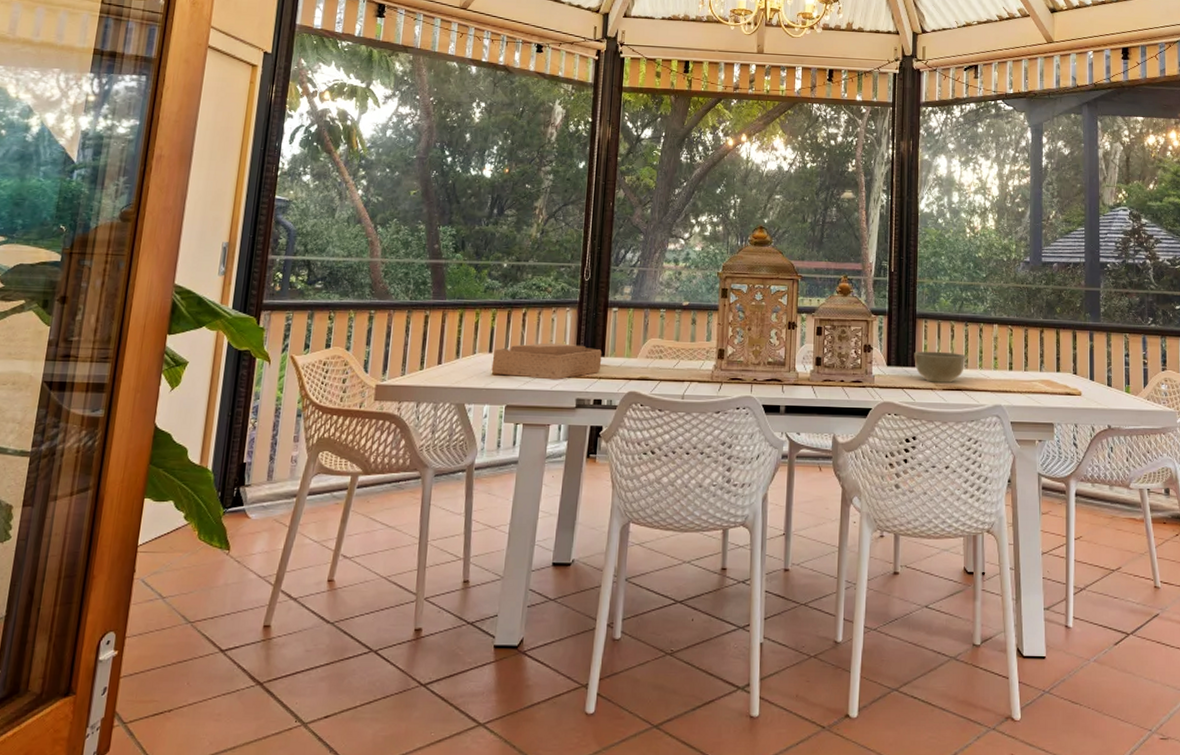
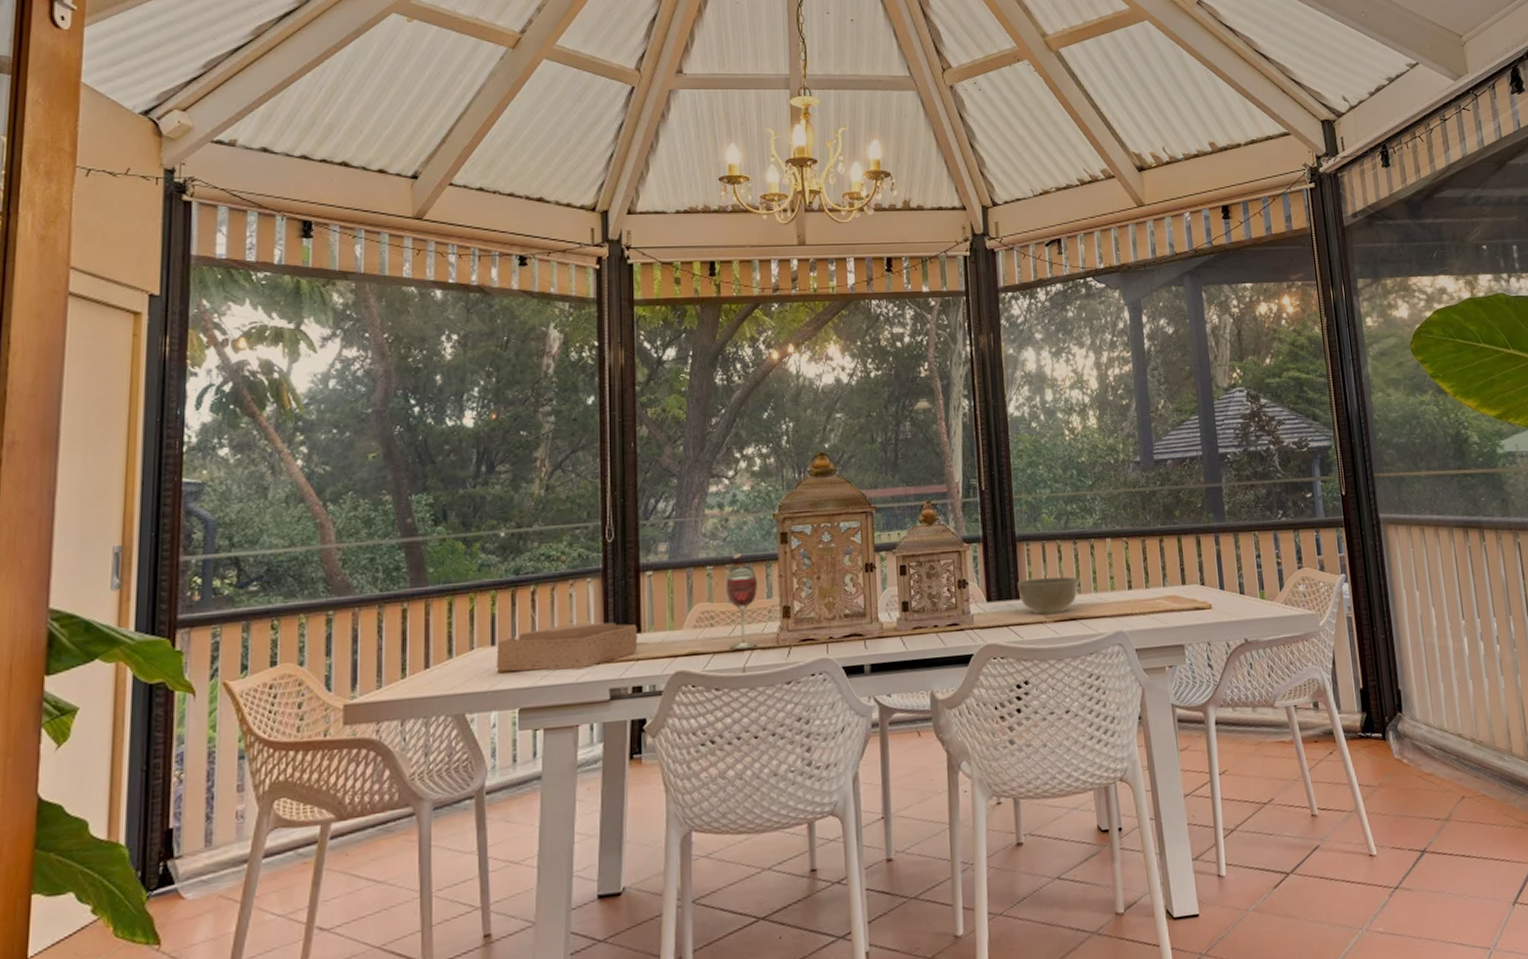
wineglass: none [674,312,700,381] -> present [726,565,757,650]

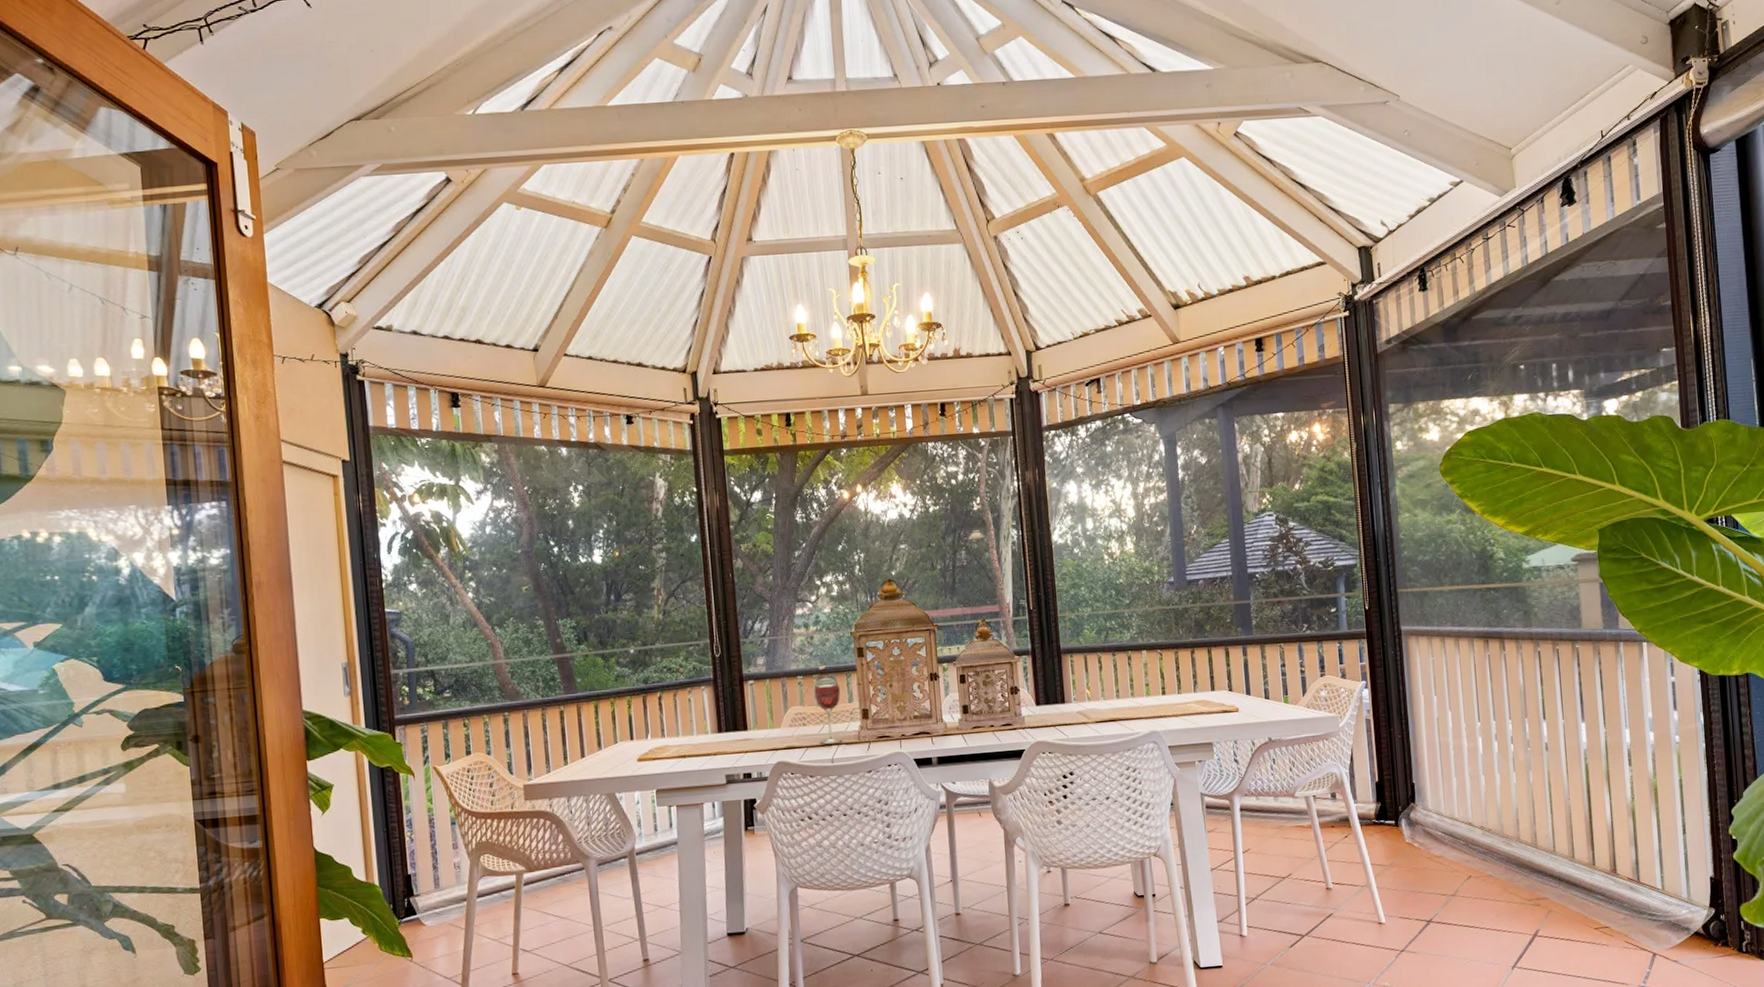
napkin holder: present [496,622,638,672] -> none [635,721,746,761]
bowl: present [1017,576,1078,615] -> none [1063,684,1117,717]

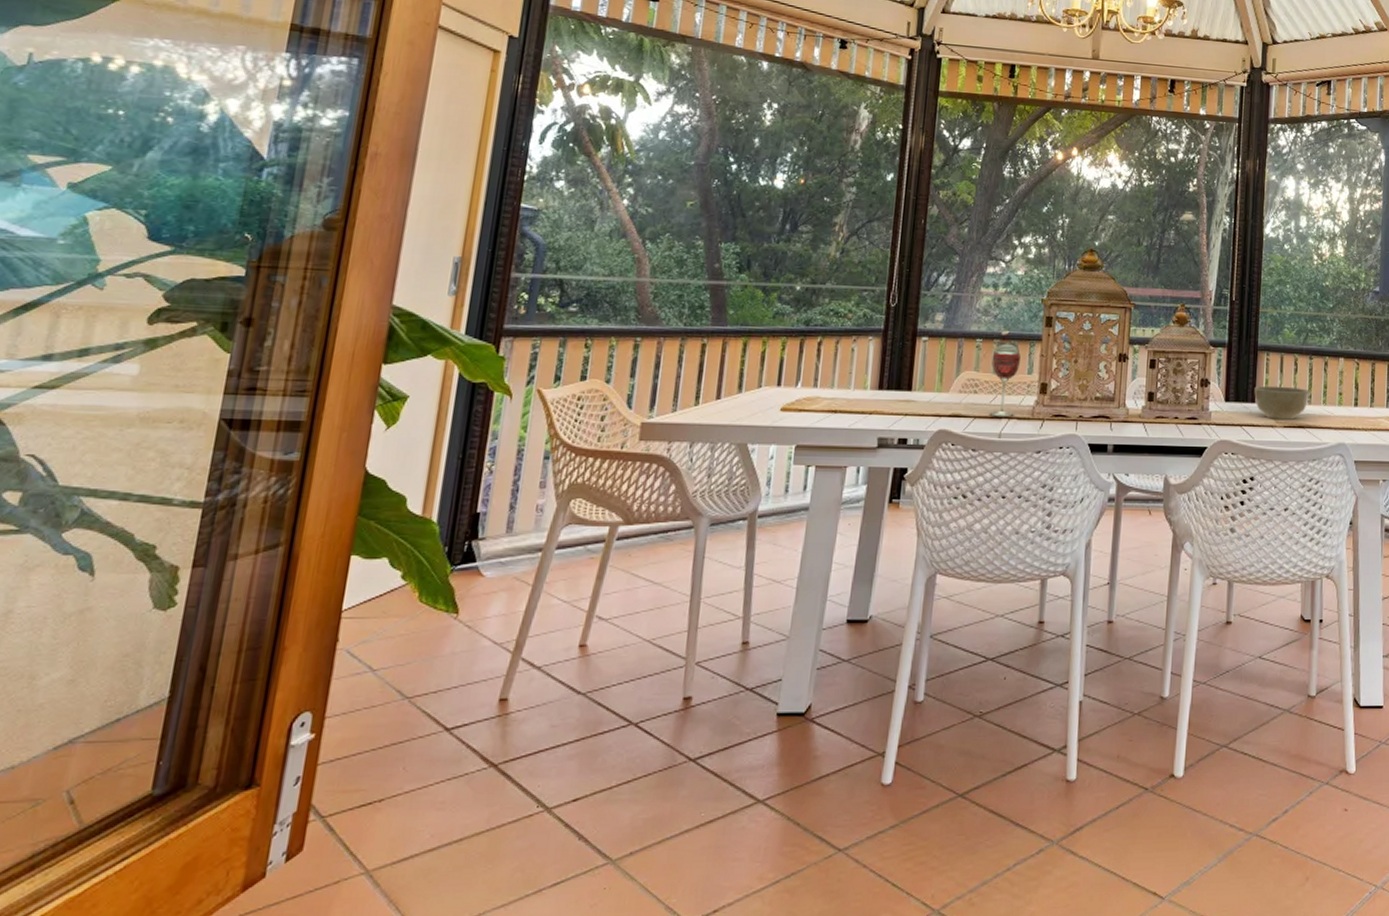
bowl: none [1063,684,1117,717] -> present [1254,385,1309,421]

